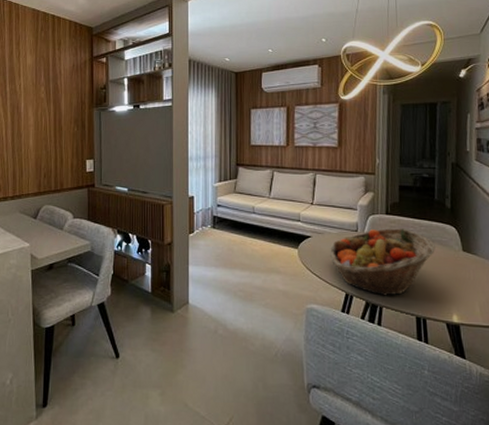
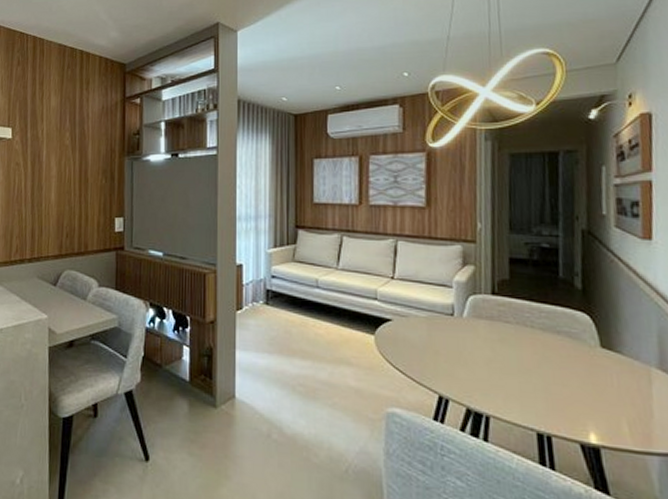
fruit basket: present [330,228,435,296] -> none [417,312,562,403]

